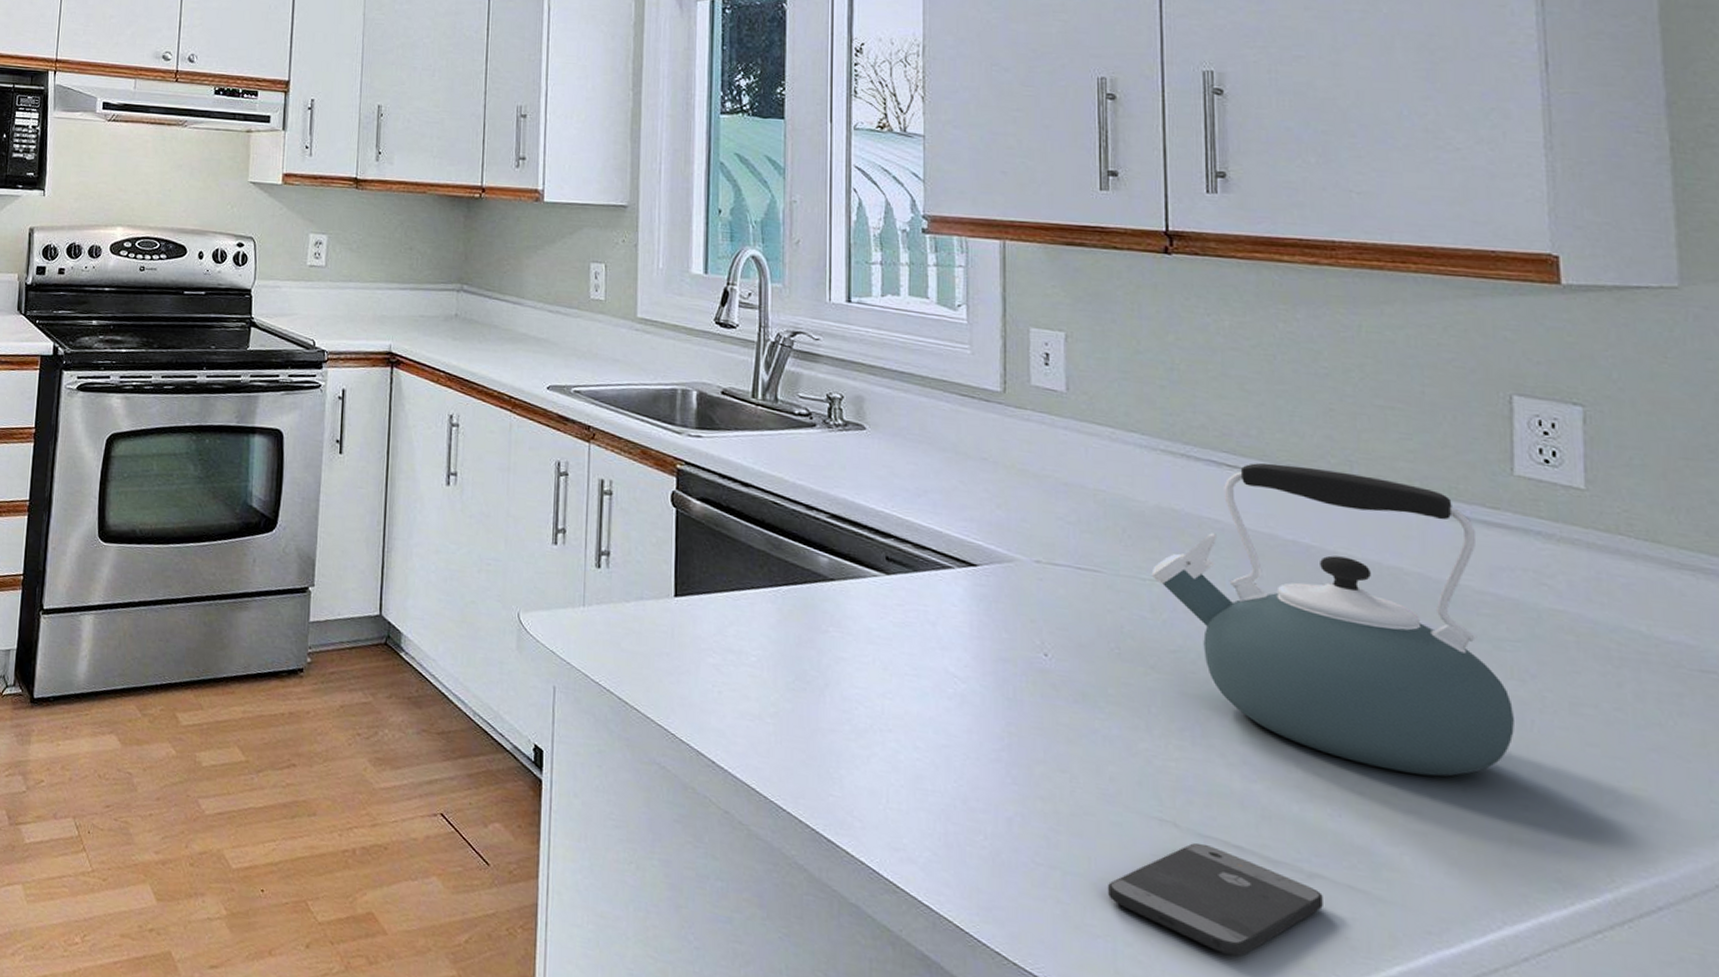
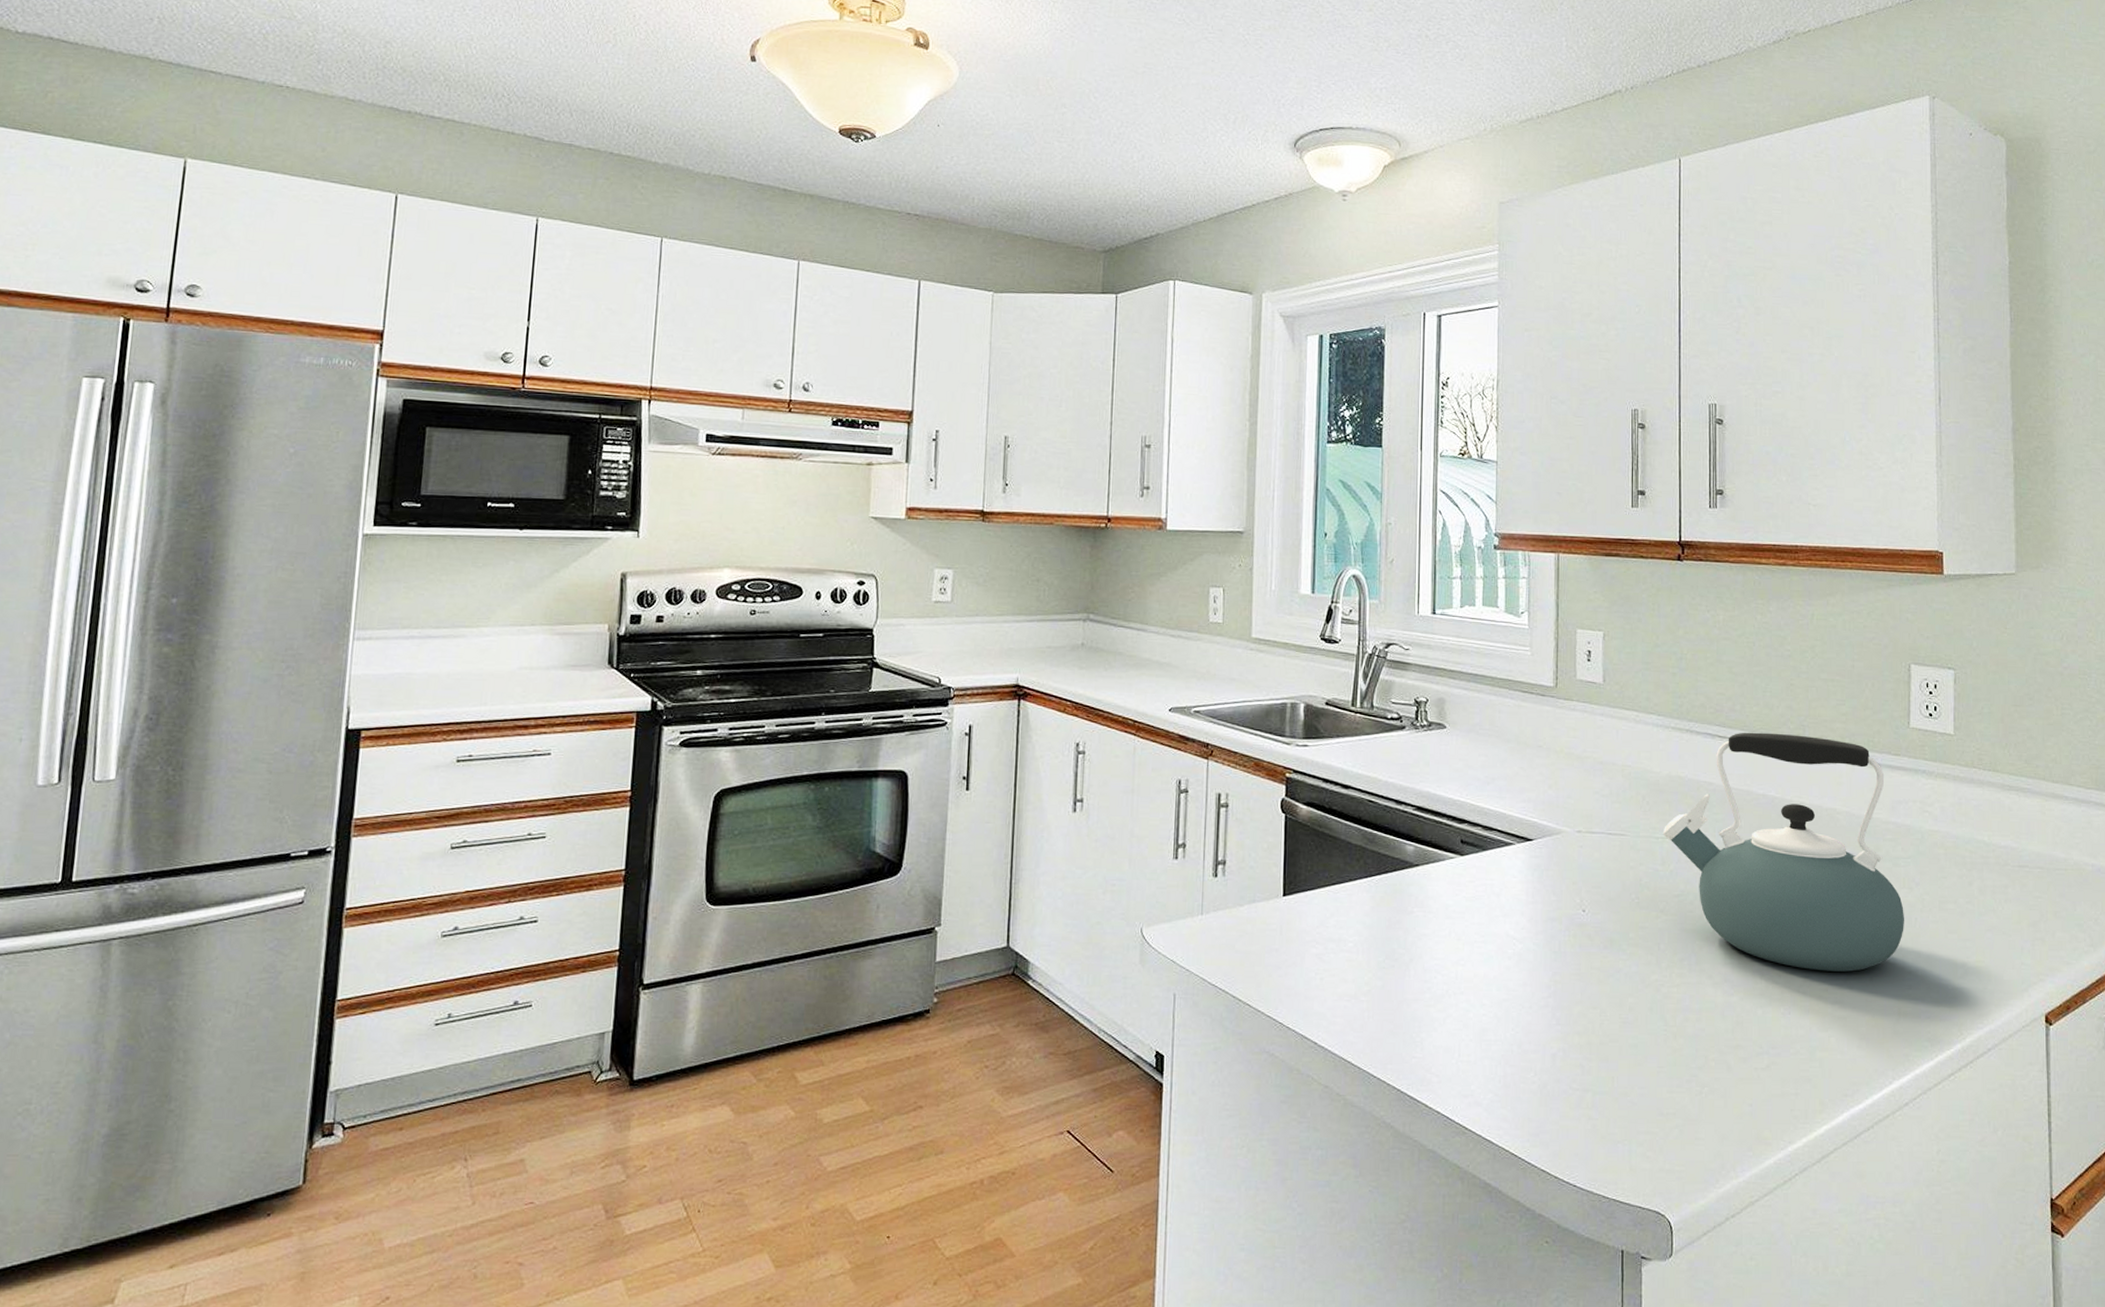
smartphone: present [1108,842,1323,957] -> none [1626,1051,1776,1140]

